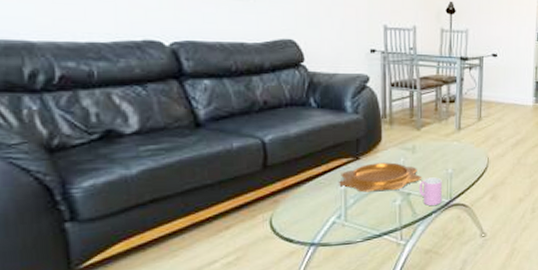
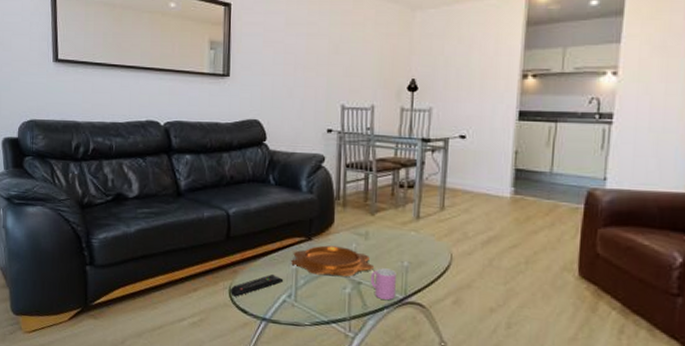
remote control: none [270,197,332,227] -> present [229,273,284,297]

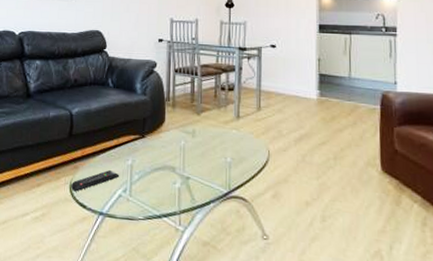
decorative bowl: present [290,245,375,277] -> none [126,142,201,173]
cup: present [370,268,396,301] -> none [197,164,221,195]

